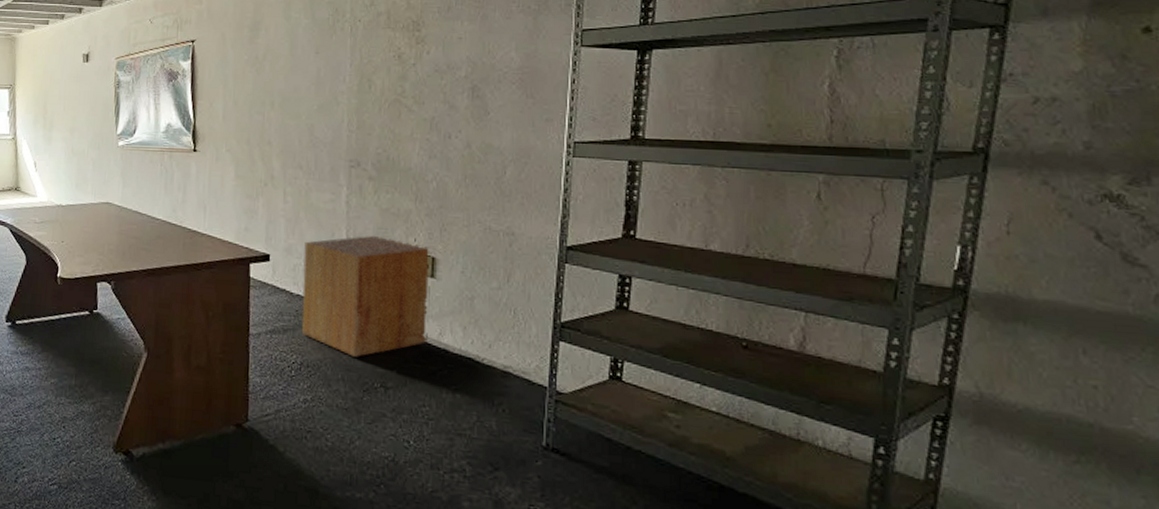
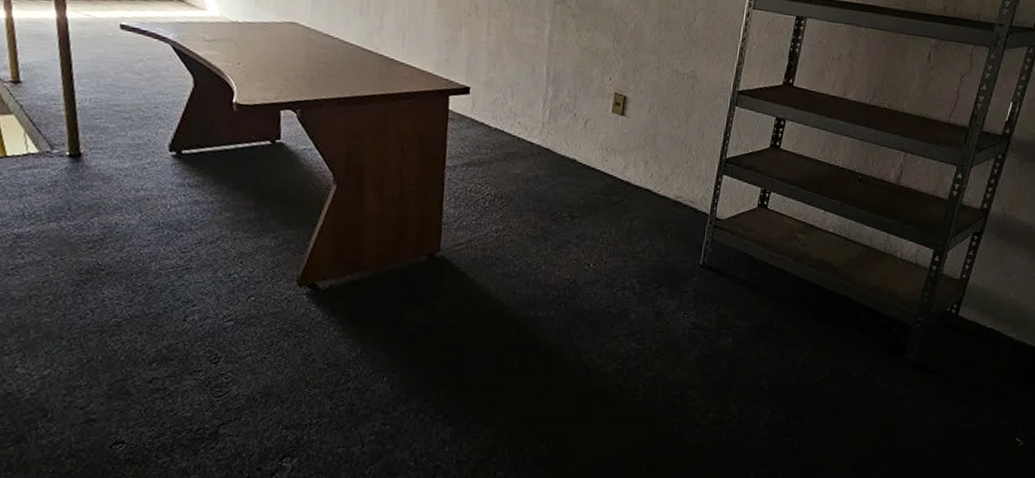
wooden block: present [301,235,430,357] -> none [497,72,622,189]

